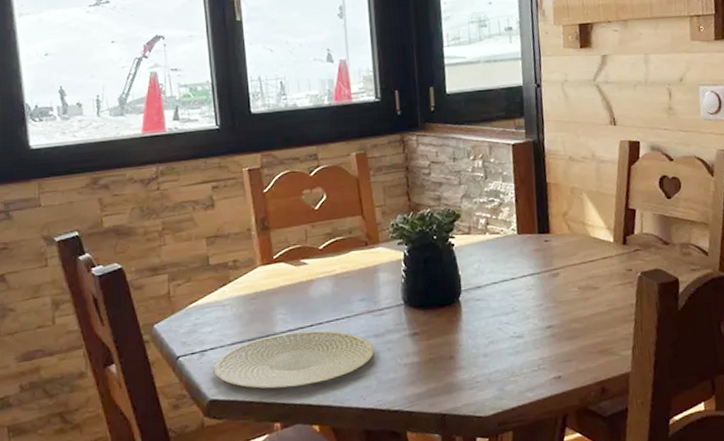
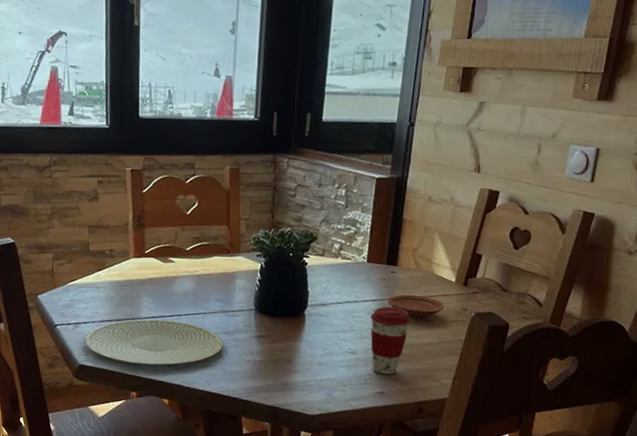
coffee cup: none [531,278,576,356] -> present [370,306,411,374]
plate: none [546,262,608,288] -> present [387,294,445,318]

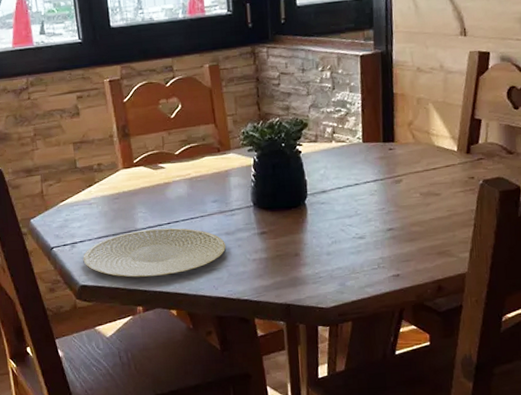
coffee cup: present [370,306,411,374] -> none [373,184,417,256]
plate: present [387,294,445,318] -> none [389,169,450,193]

